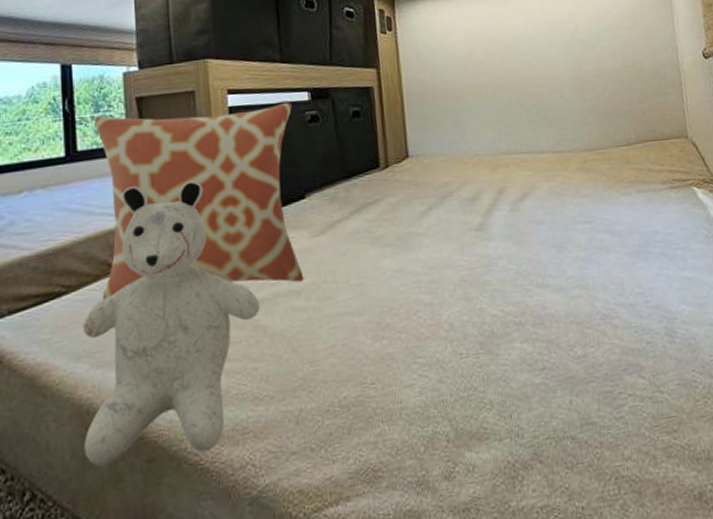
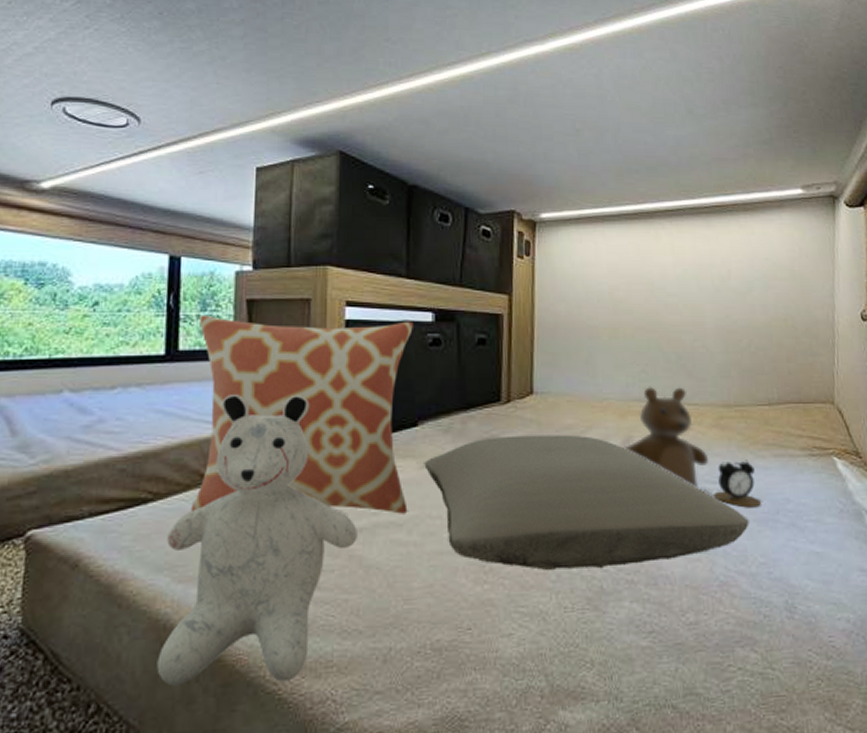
pillow: none [315,191,624,322] -> present [424,434,751,571]
teddy bear: none [498,137,592,239] -> present [624,386,719,501]
alarm clock: none [586,197,632,243] -> present [714,458,761,508]

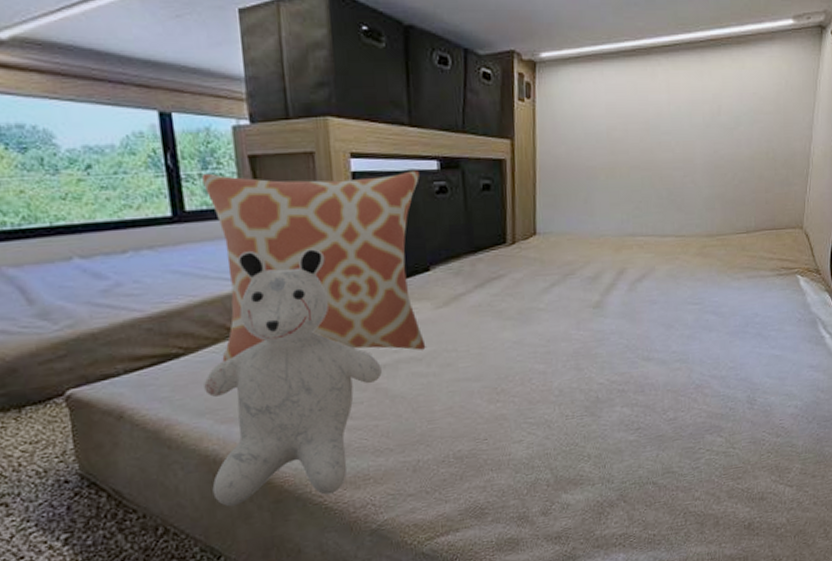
pillow: present [424,434,751,571] -> none [438,270,724,388]
teddy bear: present [624,386,719,501] -> none [618,221,698,319]
alarm clock: present [714,458,761,508] -> none [694,281,734,323]

